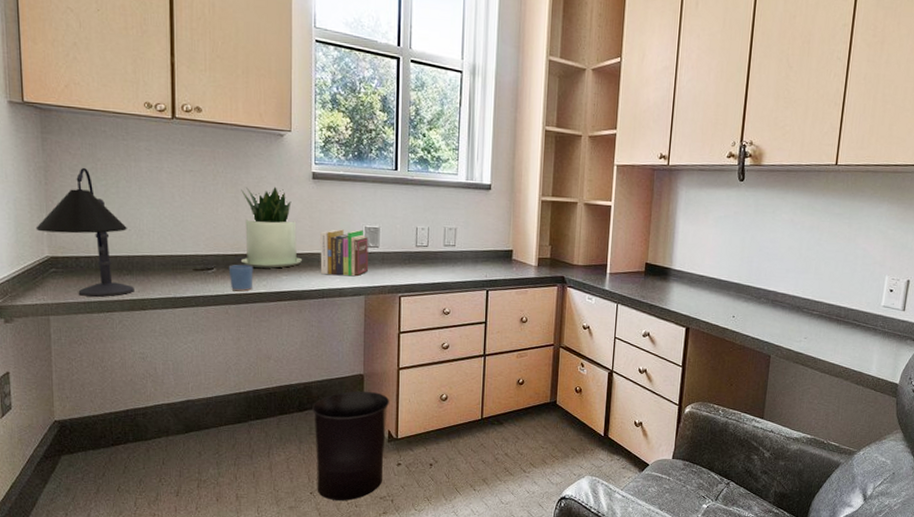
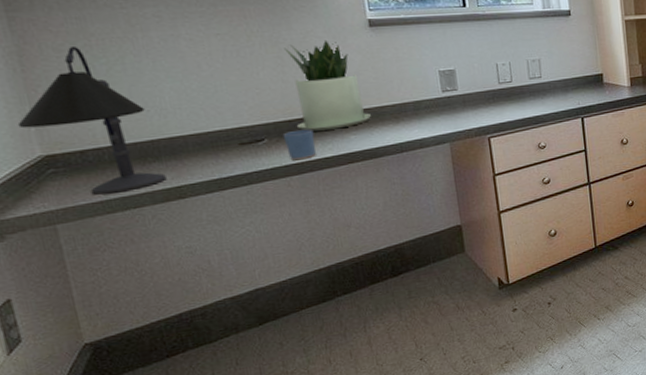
waste bin: present [312,390,390,501] -> none [408,241,499,362]
books: present [320,229,368,277] -> none [387,73,449,128]

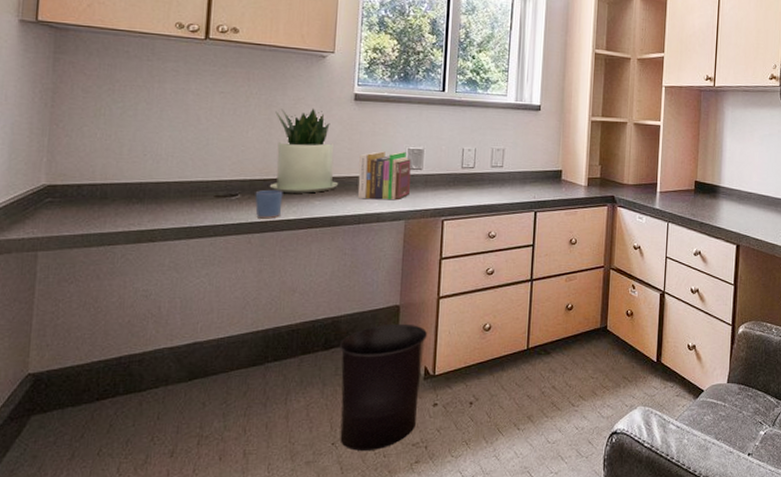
desk lamp: present [17,45,167,195] -> none [33,88,144,228]
books: none [387,73,449,128] -> present [357,151,411,200]
waste bin: none [408,241,499,362] -> present [340,323,428,451]

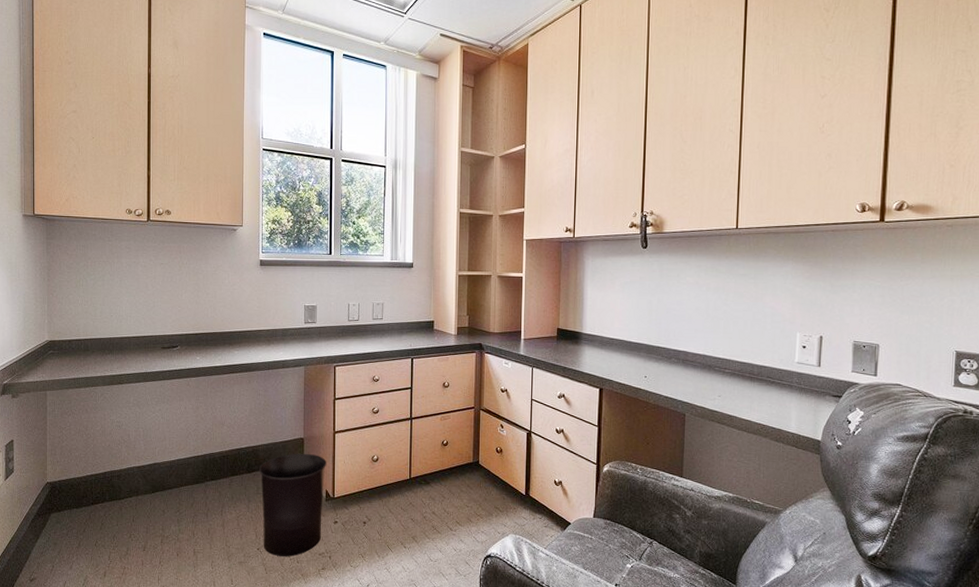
mug: present [255,189,283,219] -> none [190,342,211,366]
planter: present [269,108,339,193] -> none [200,273,252,345]
books: present [357,151,411,200] -> none [266,307,307,350]

